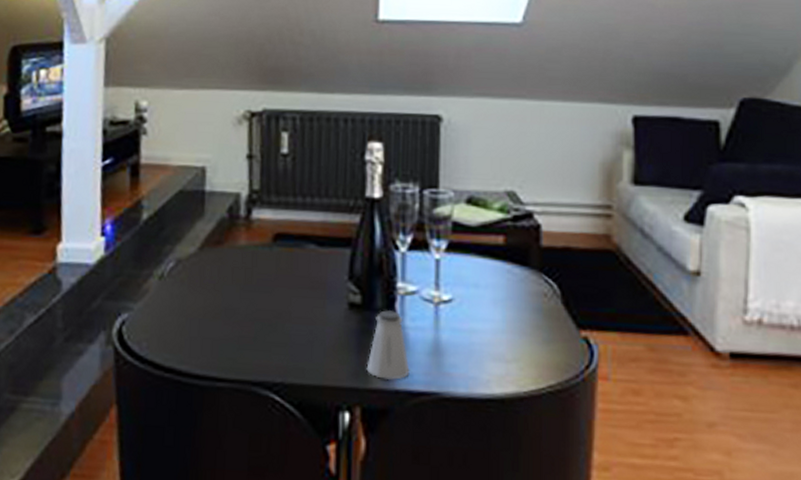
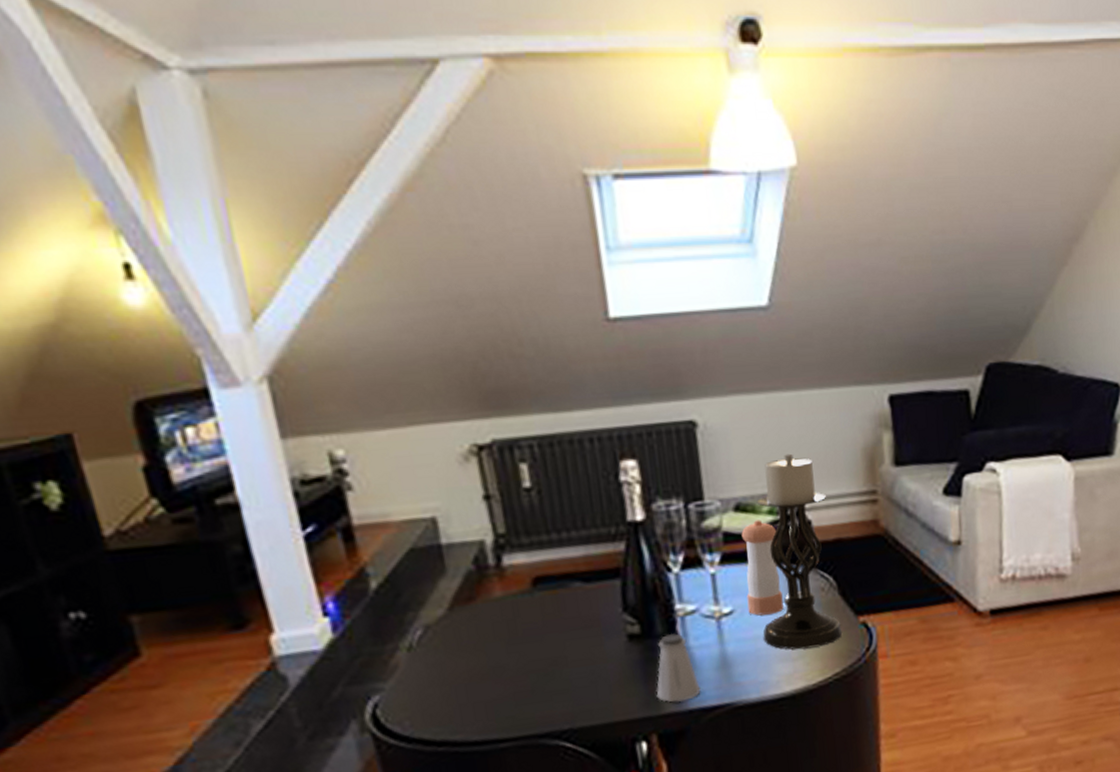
pepper shaker: none [467,215,504,310] -> present [741,520,784,616]
candle holder: none [479,157,561,354] -> present [757,453,842,650]

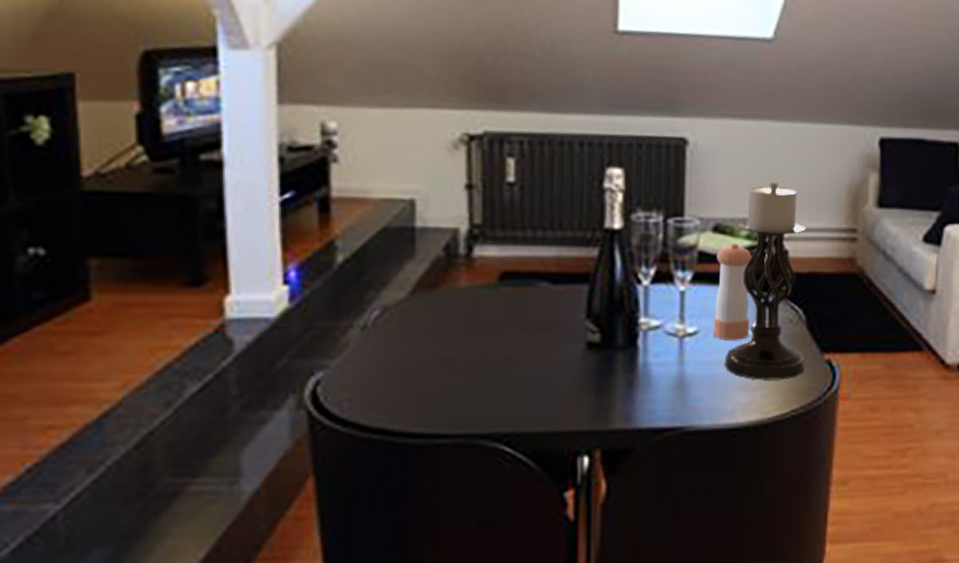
saltshaker: present [656,633,701,702] -> none [606,347,653,419]

